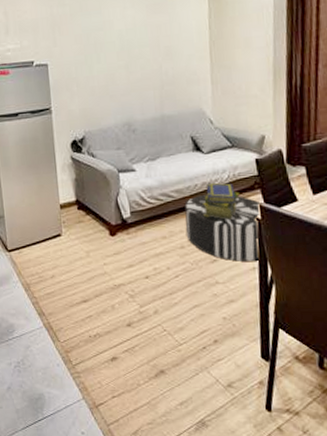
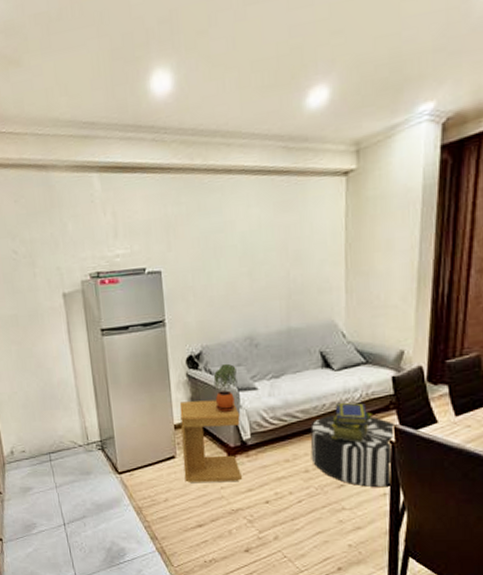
side table: none [65,181,123,259] -> present [179,400,242,482]
potted plant: none [95,147,118,192] -> present [213,363,237,412]

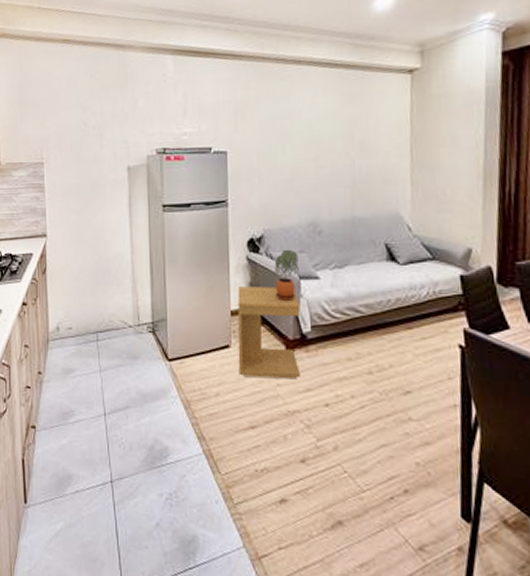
pouf: present [310,414,397,487] -> none [374,312,467,397]
stack of books: present [331,402,372,444] -> none [396,299,440,346]

